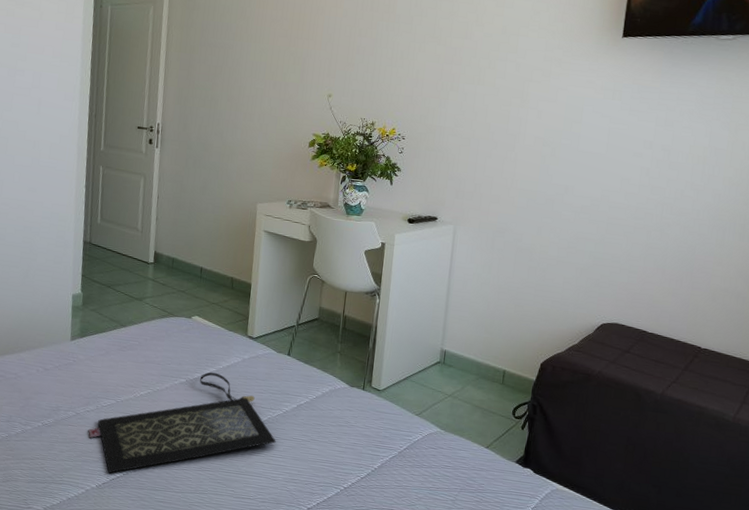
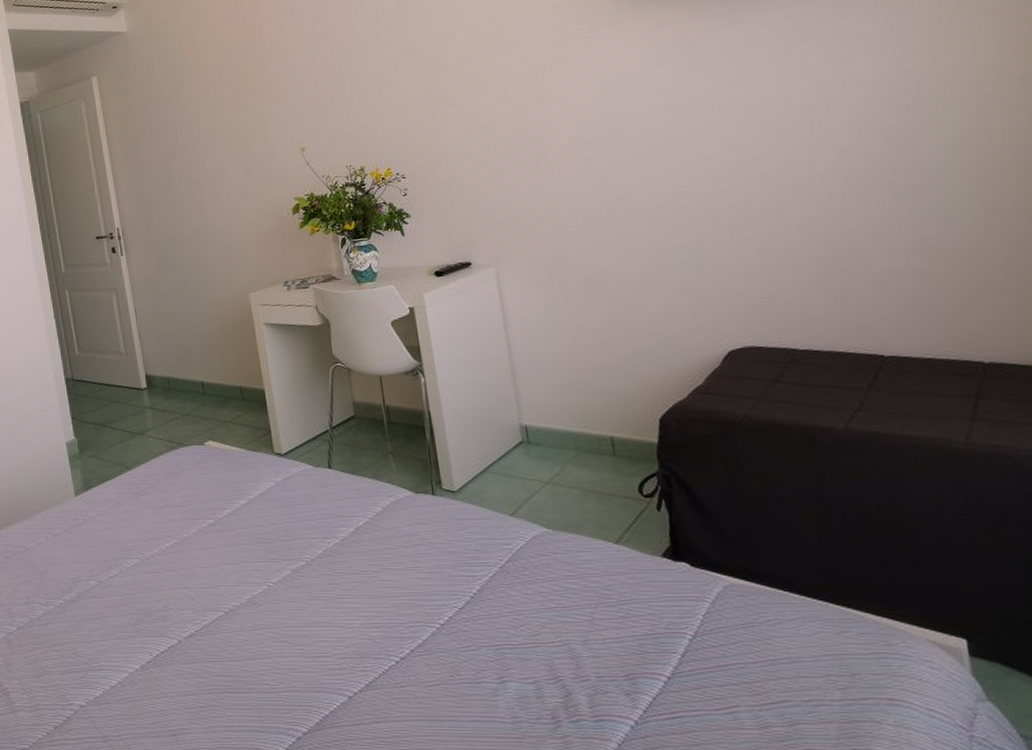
clutch bag: present [88,372,276,474] -> none [117,505,340,650]

